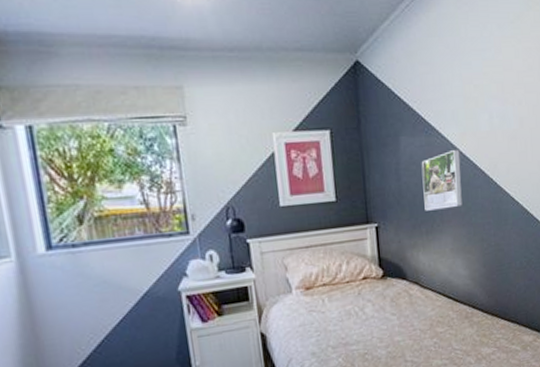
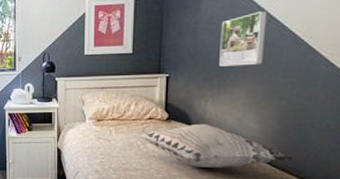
decorative pillow: none [355,276,500,327] -> present [139,123,294,168]

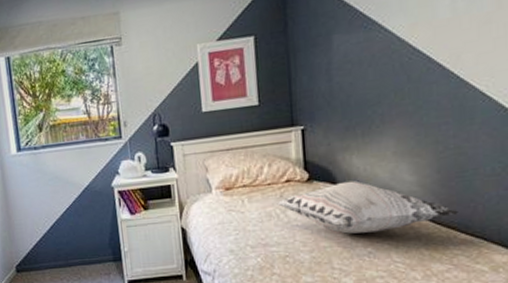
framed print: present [219,10,267,67] -> none [358,42,411,112]

